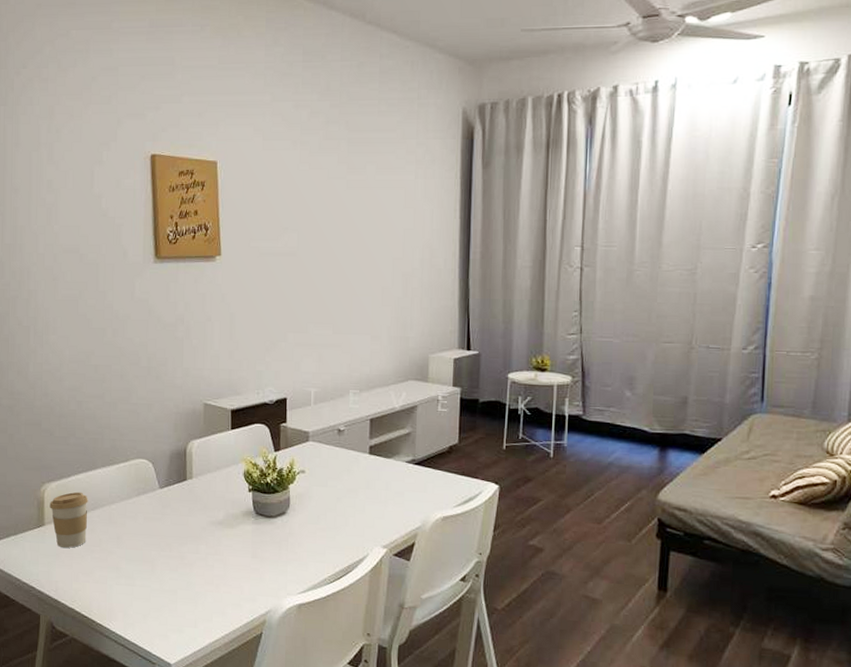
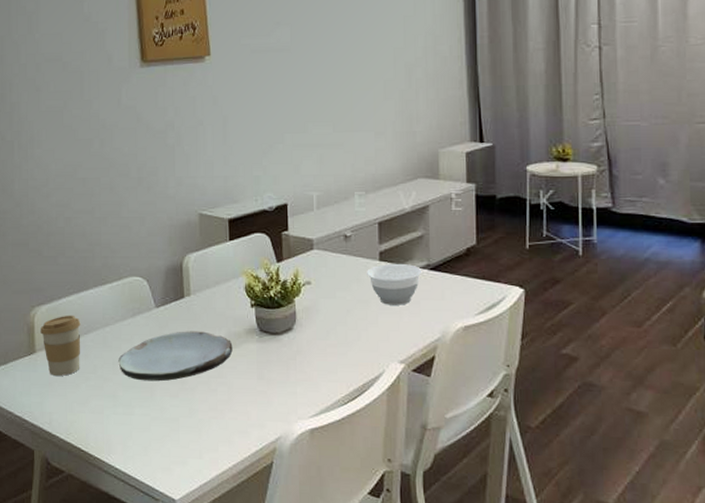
plate: none [122,511,230,557] -> present [118,331,233,382]
bowl: none [357,457,408,496] -> present [367,263,422,305]

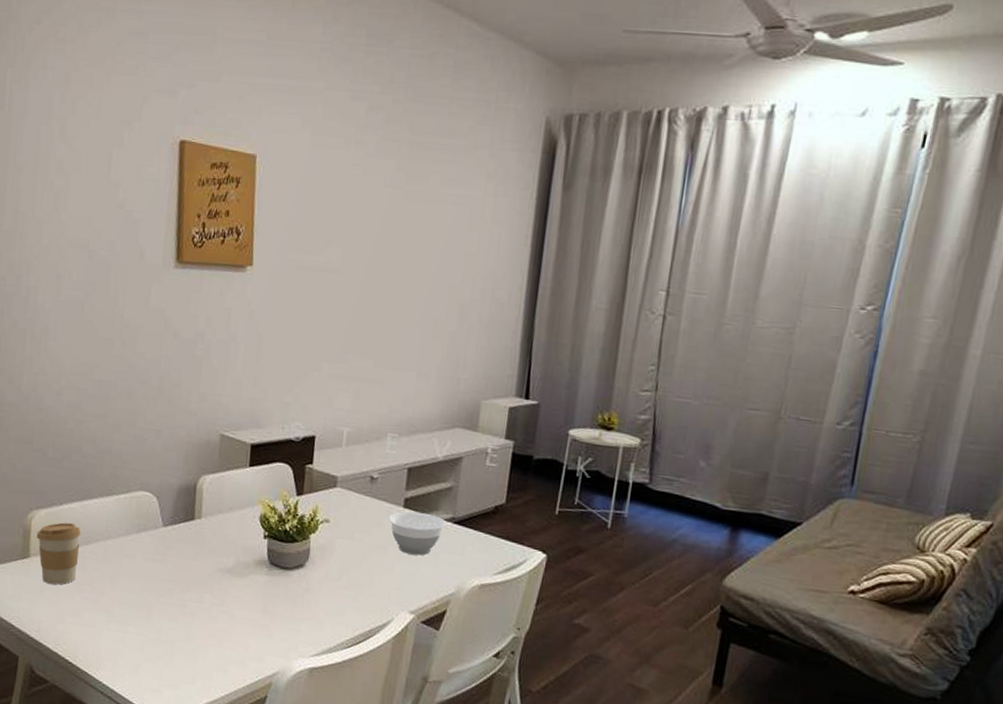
plate: present [118,331,233,382] -> none [117,554,240,603]

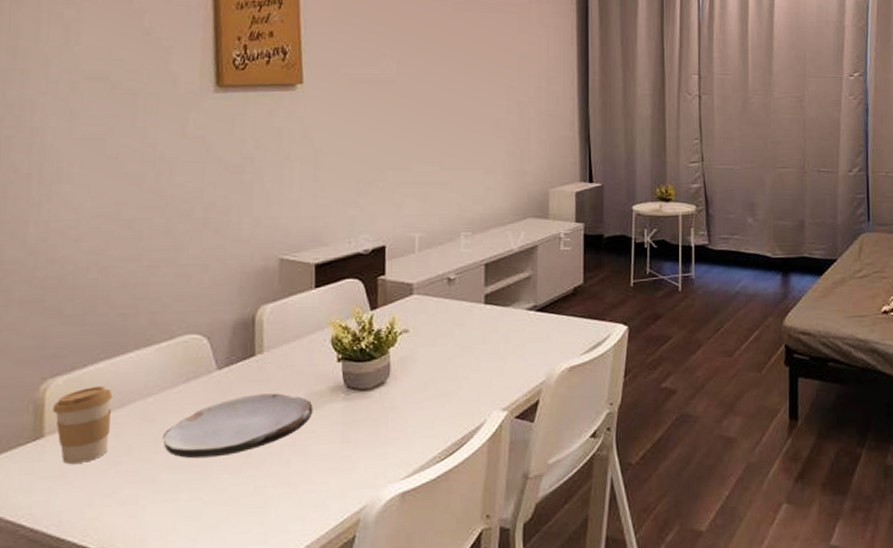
plate: none [117,554,240,603] -> present [162,393,313,459]
bowl: present [388,511,446,556] -> none [471,305,529,350]

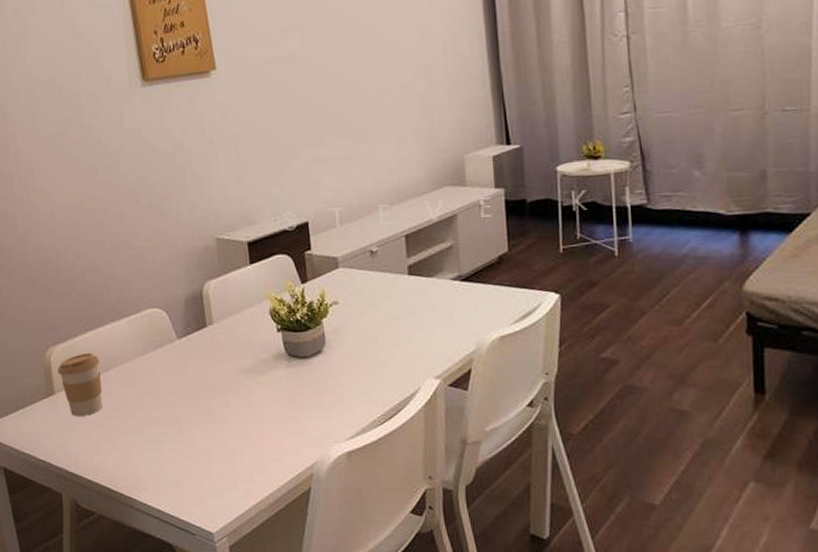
plate: present [162,393,313,459] -> none [142,360,262,415]

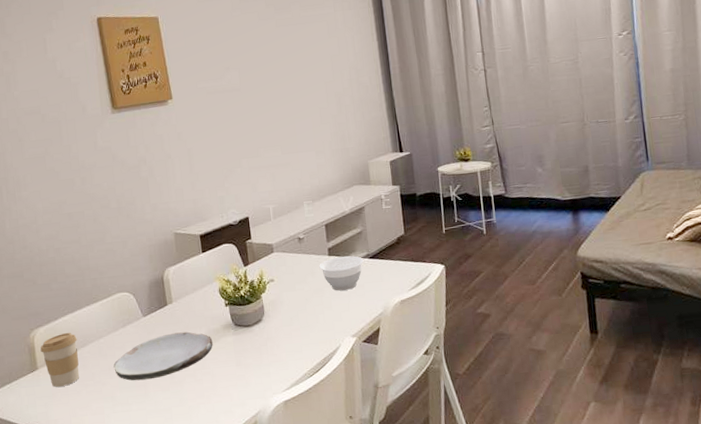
plate: none [142,360,262,415] -> present [113,331,213,381]
bowl: none [396,276,454,320] -> present [319,255,364,291]

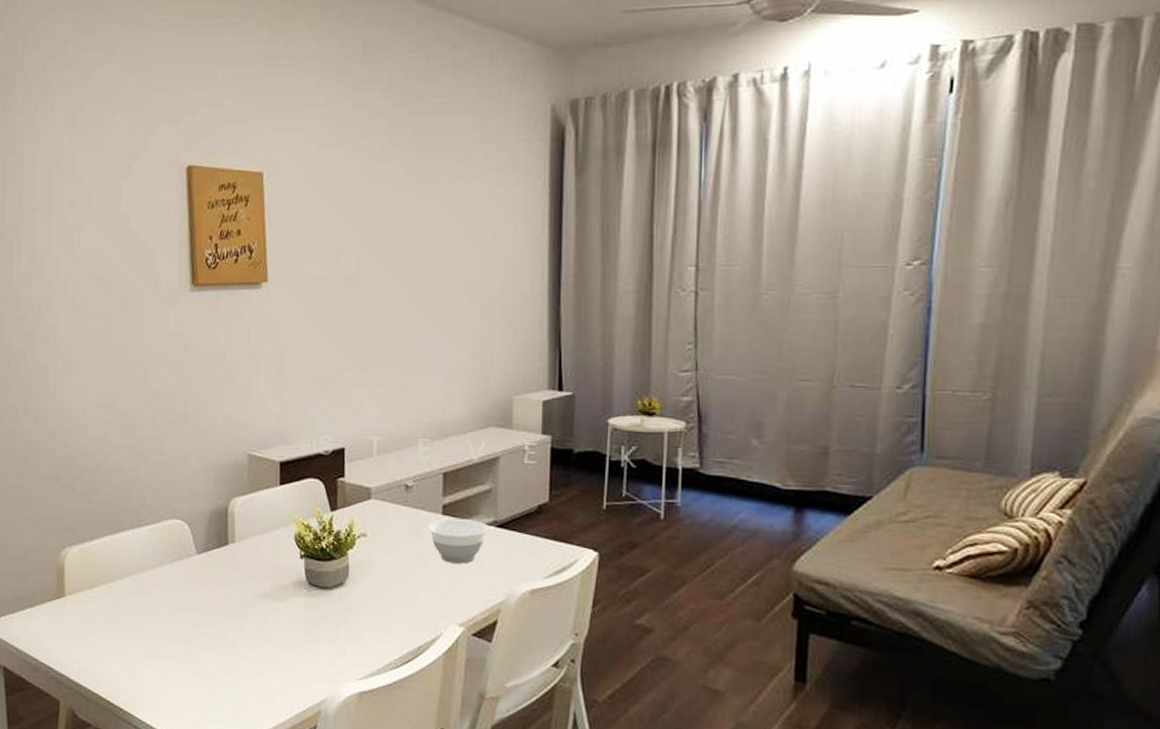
coffee cup: present [40,332,80,388] -> none [71,557,115,623]
plate: present [113,331,213,381] -> none [154,580,279,634]

